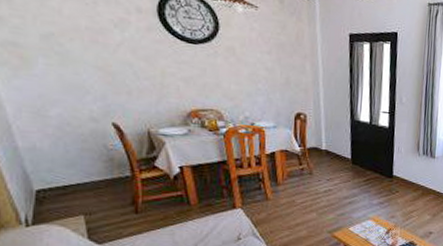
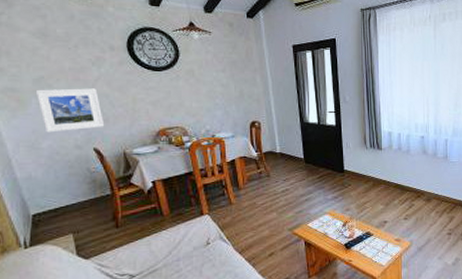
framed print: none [43,47,125,101] -> present [35,88,104,133]

